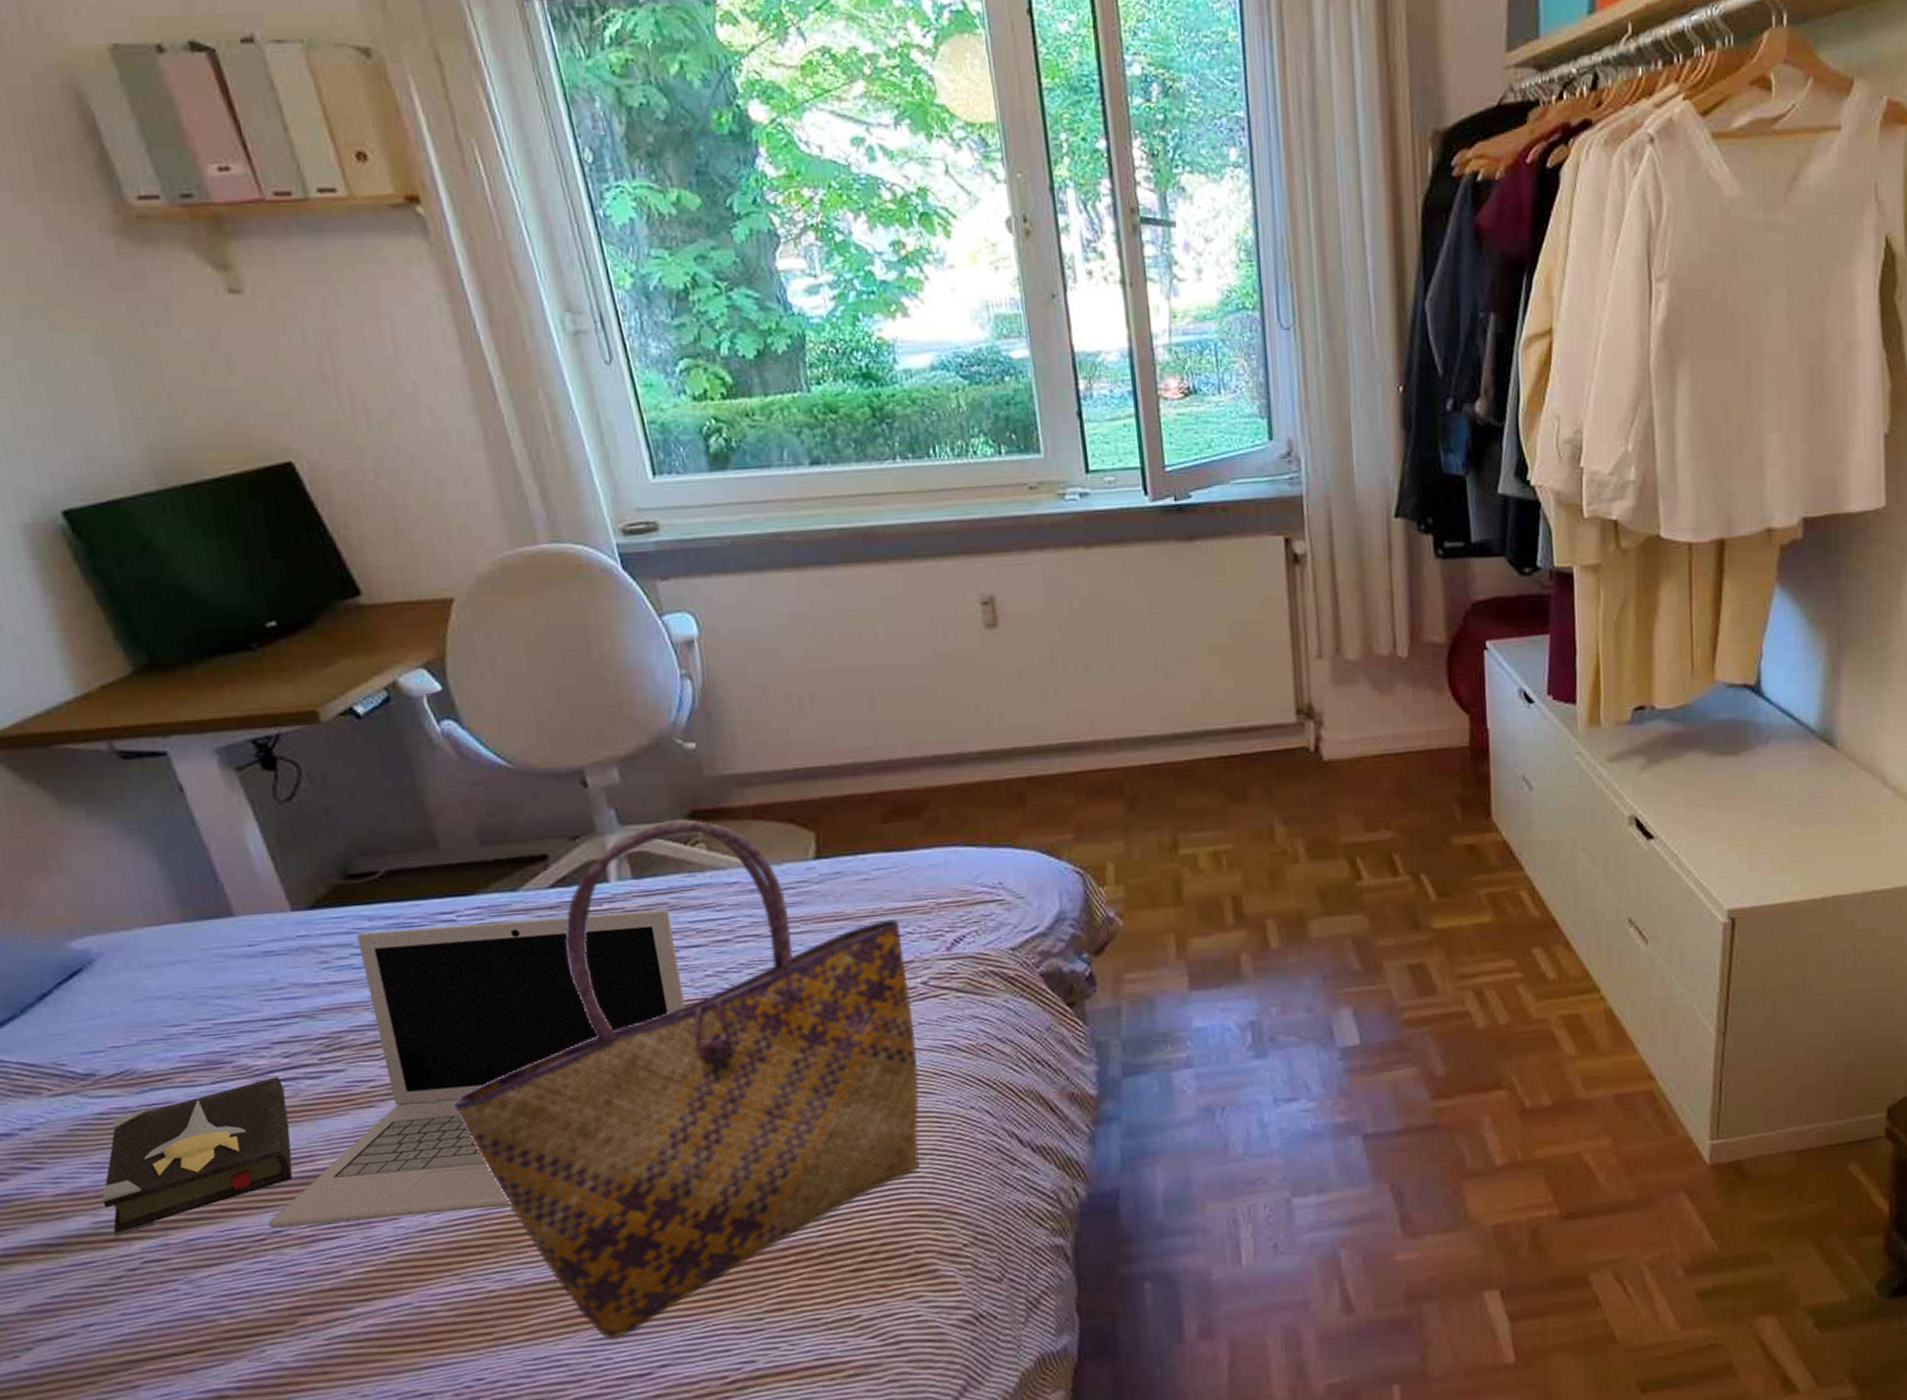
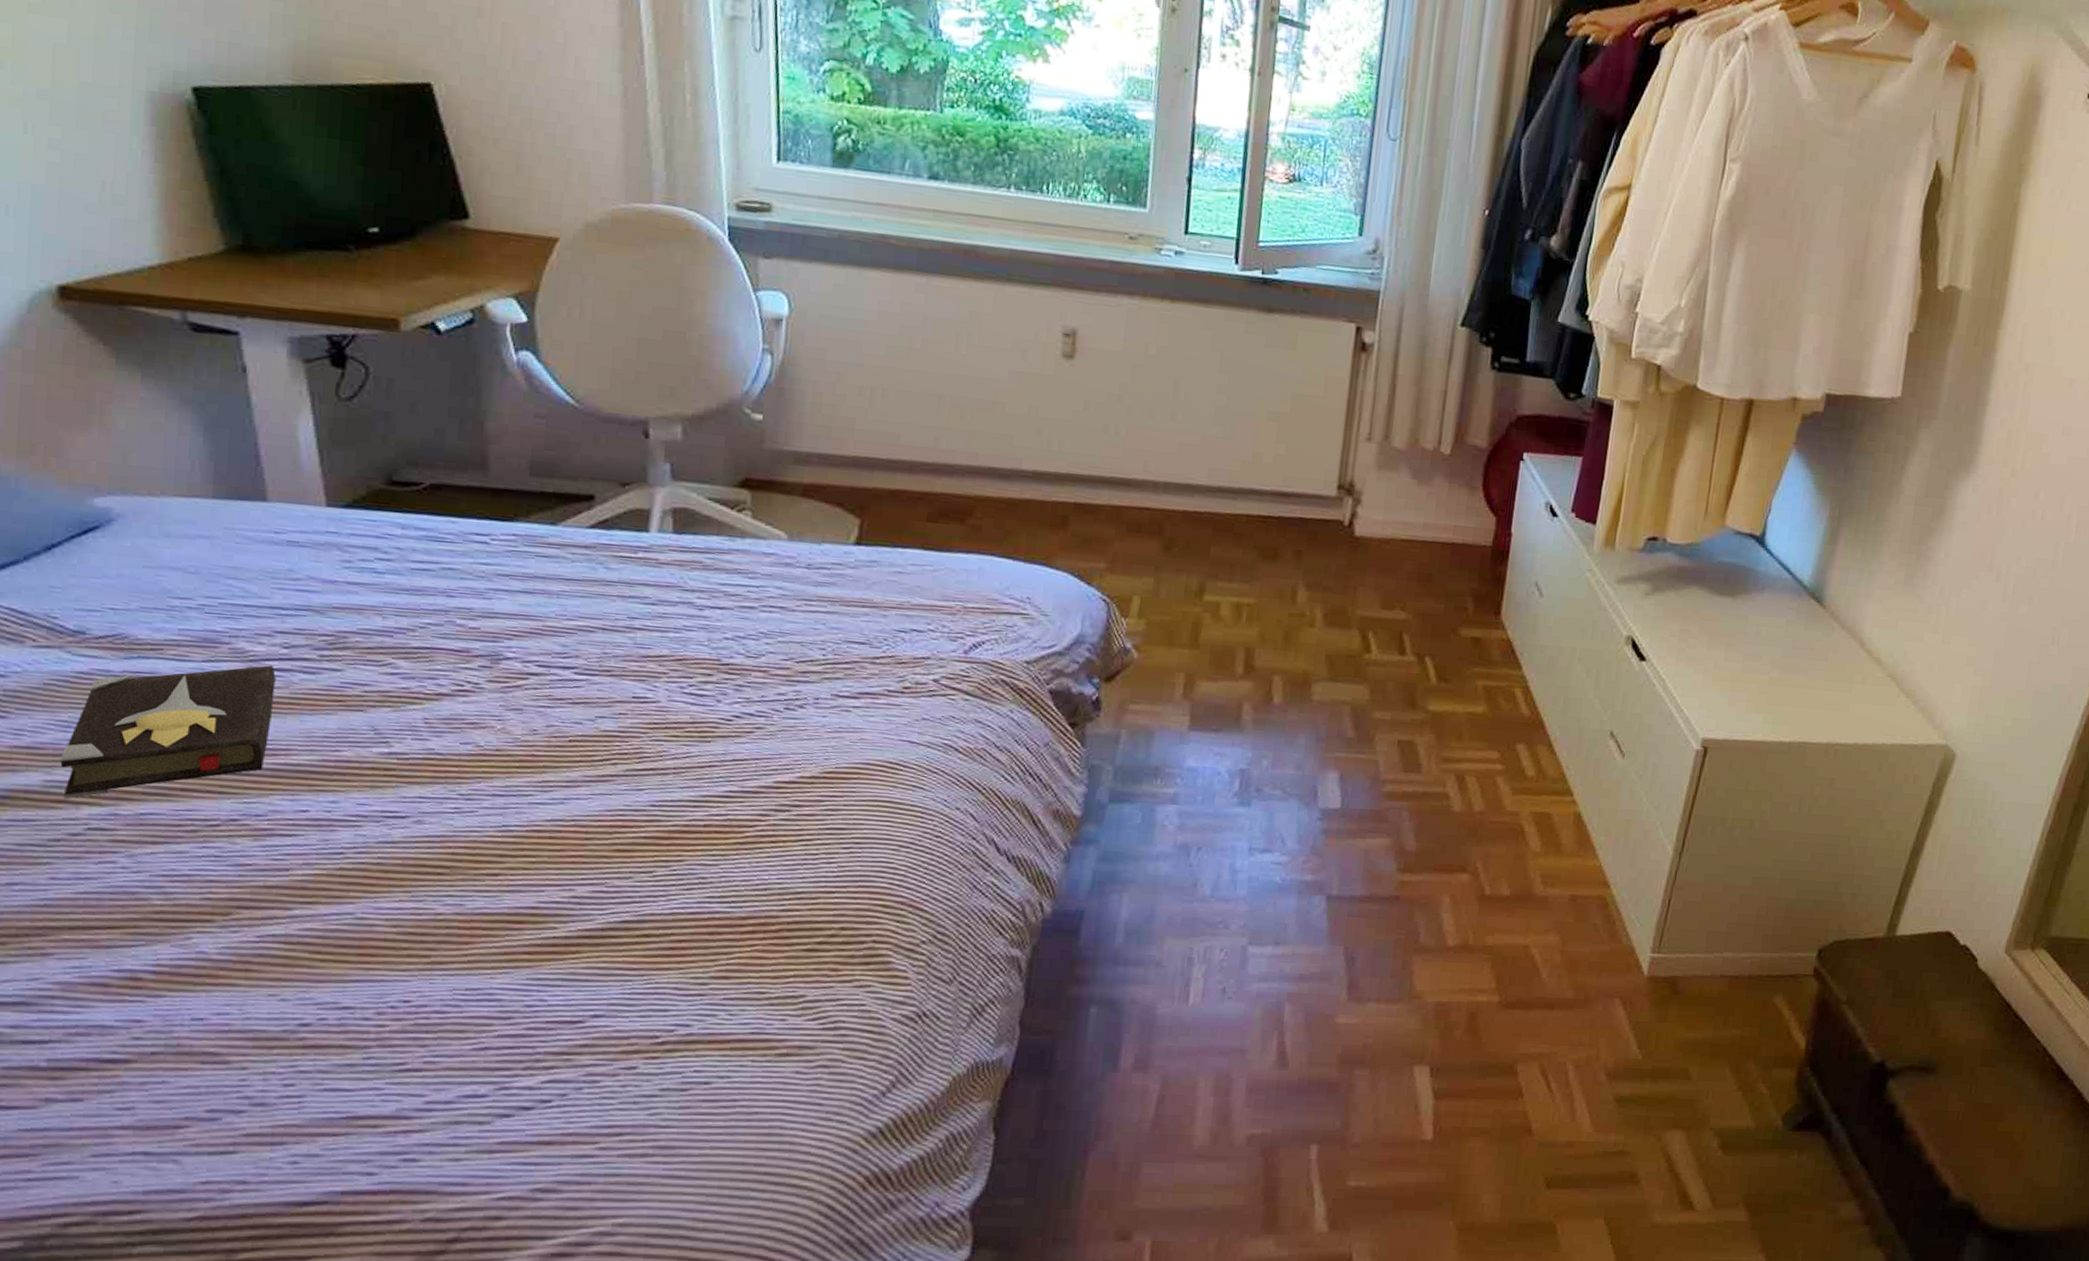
laptop: present [268,909,685,1228] -> none [227,538,702,832]
tote bag: present [453,818,920,1339] -> none [444,483,923,981]

